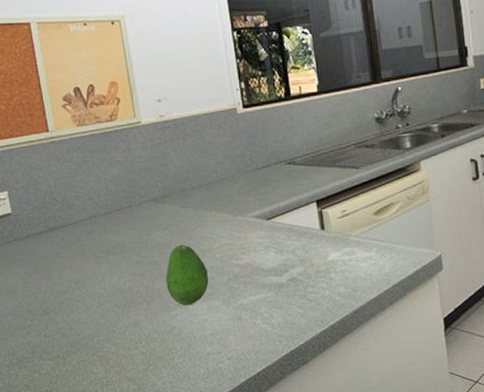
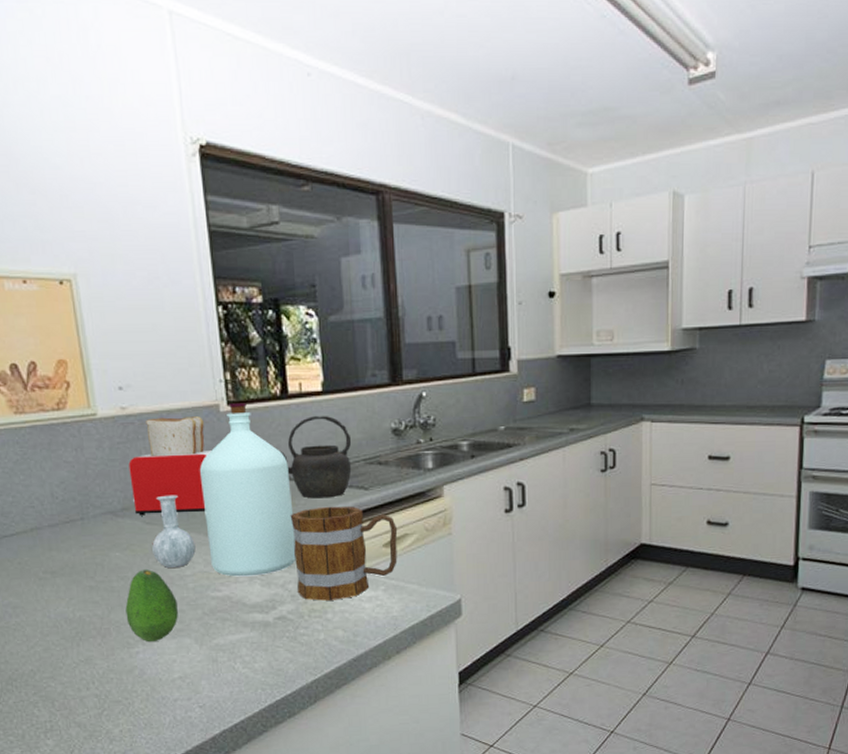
toaster: none [166,118,232,201] -> present [128,416,211,516]
bottle: none [186,105,303,247] -> present [152,403,296,577]
kettle: none [286,111,345,179] -> present [279,416,352,499]
mug: none [296,183,386,263] -> present [290,506,398,601]

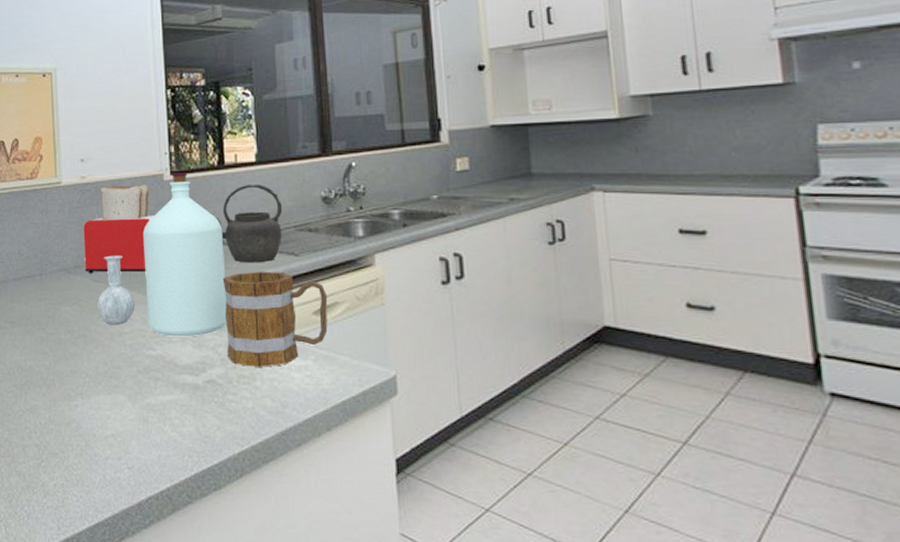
fruit: present [125,569,178,643] -> none [69,324,115,397]

